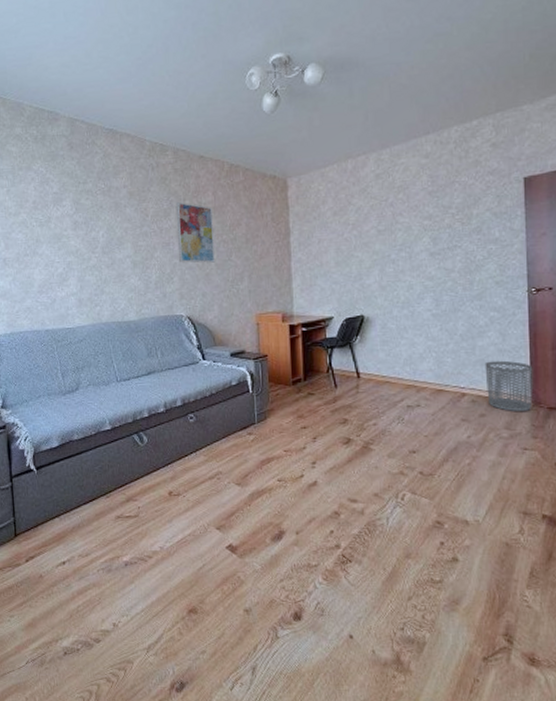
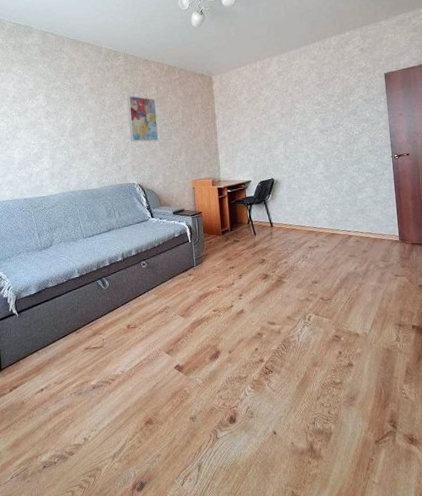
waste bin: present [484,360,533,412] -> none [364,209,400,248]

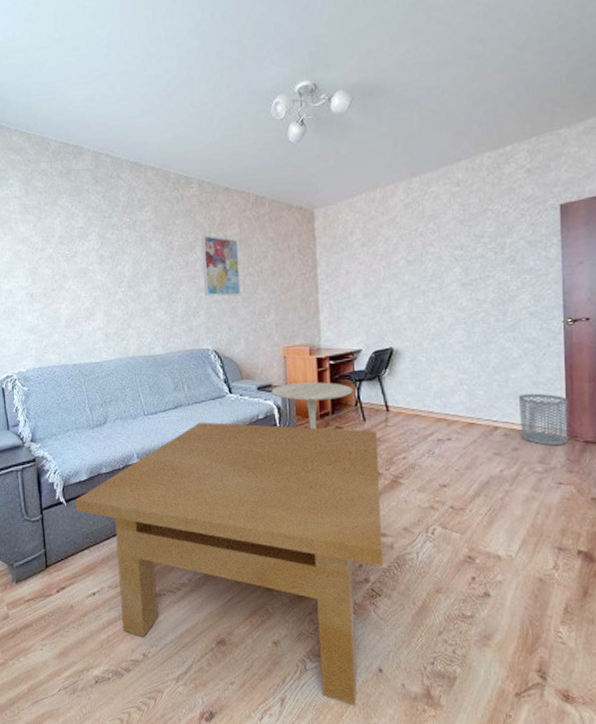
table: none [26,241,273,465] -> present [75,422,383,706]
side table: none [184,206,246,243] -> present [271,382,353,429]
waste bin: none [364,209,400,248] -> present [518,393,569,446]

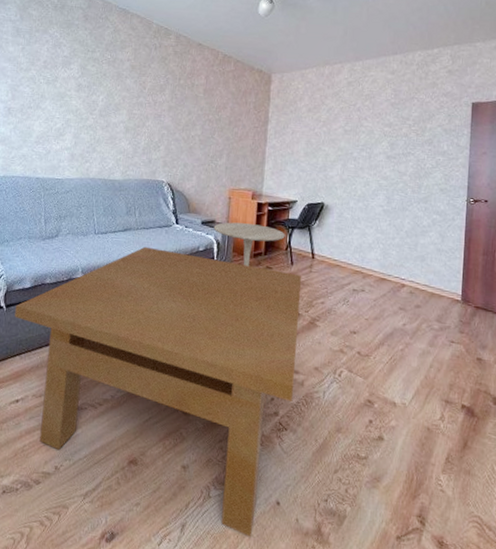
wall art: present [200,235,241,297] -> none [167,80,203,138]
waste bin: present [518,393,569,446] -> none [423,258,465,308]

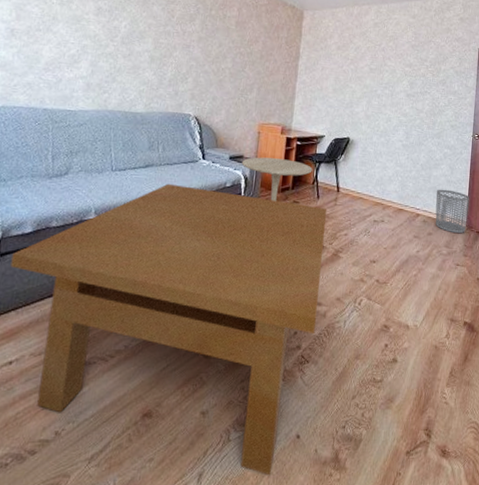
waste bin: none [423,258,465,308] -> present [435,189,470,234]

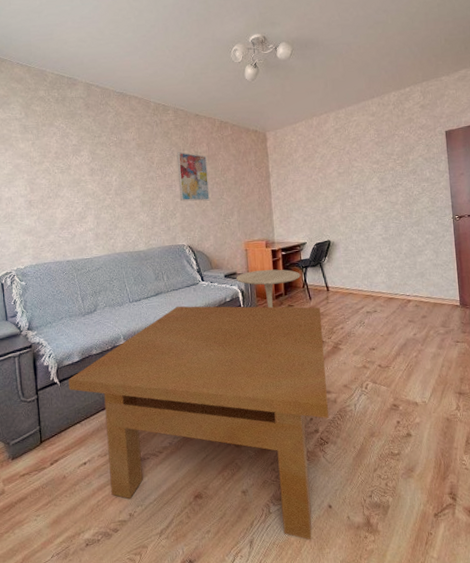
wall art: none [195,10,235,71] -> present [176,152,210,202]
waste bin: present [435,189,470,234] -> none [424,273,461,313]

